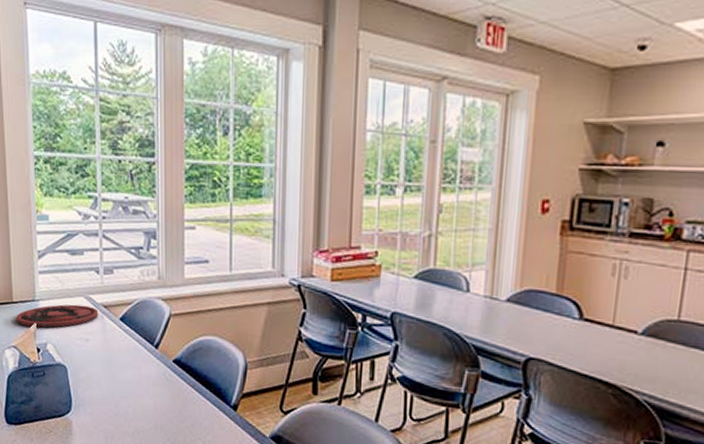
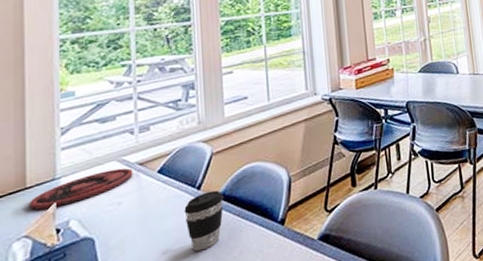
coffee cup: none [143,353,180,410] -> present [184,190,225,252]

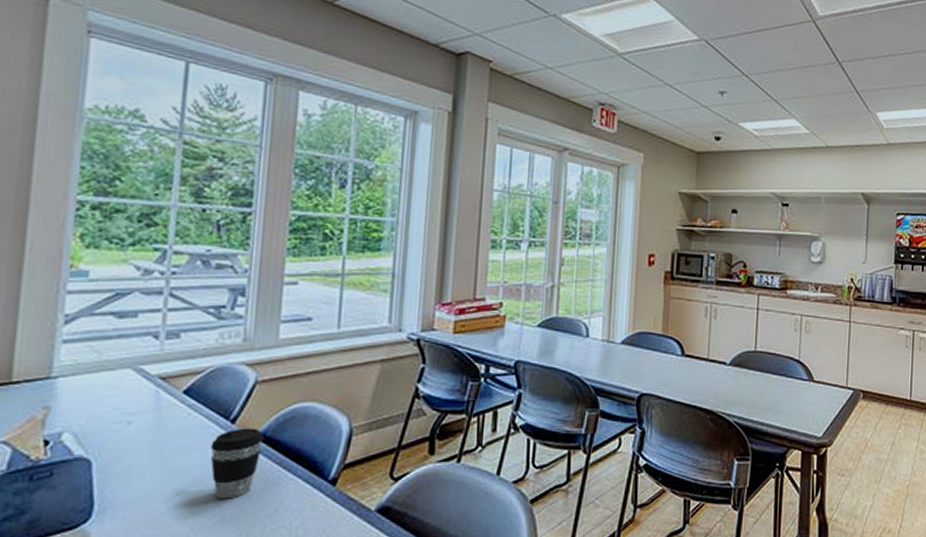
plate: present [29,168,133,210] -> none [13,379,152,413]

